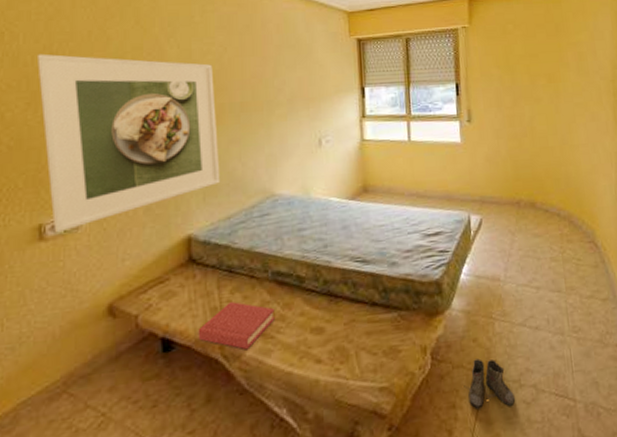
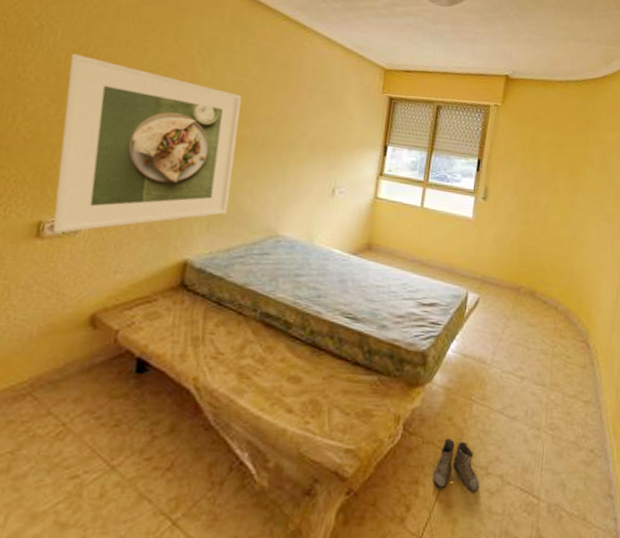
hardback book: present [198,302,275,350] -> none [174,335,256,386]

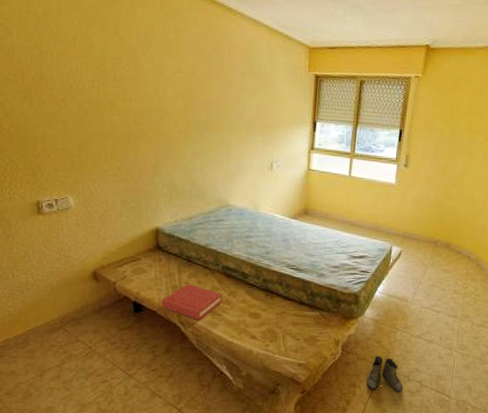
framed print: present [52,53,242,234] -> none [30,52,185,210]
hardback book: none [174,335,256,386] -> present [161,284,222,321]

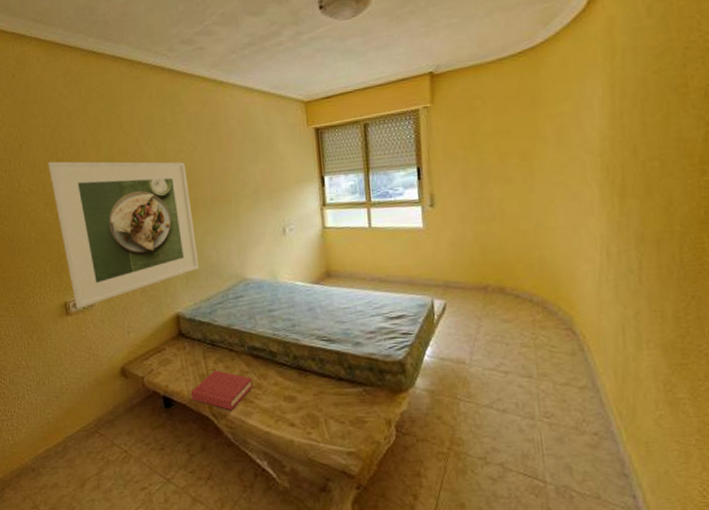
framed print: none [30,52,185,210] -> present [48,161,200,309]
boots: present [364,356,403,393] -> none [428,435,480,481]

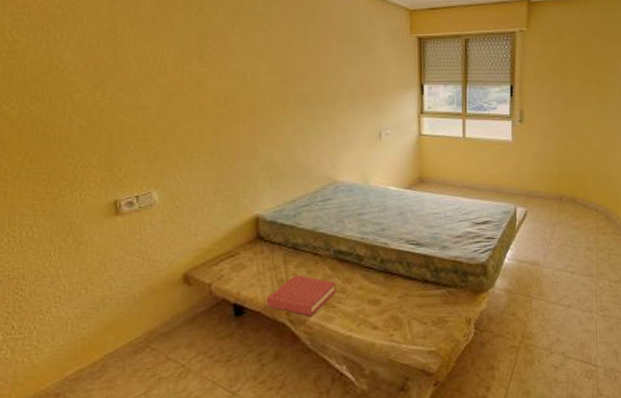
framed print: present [48,161,200,309] -> none [103,36,286,209]

